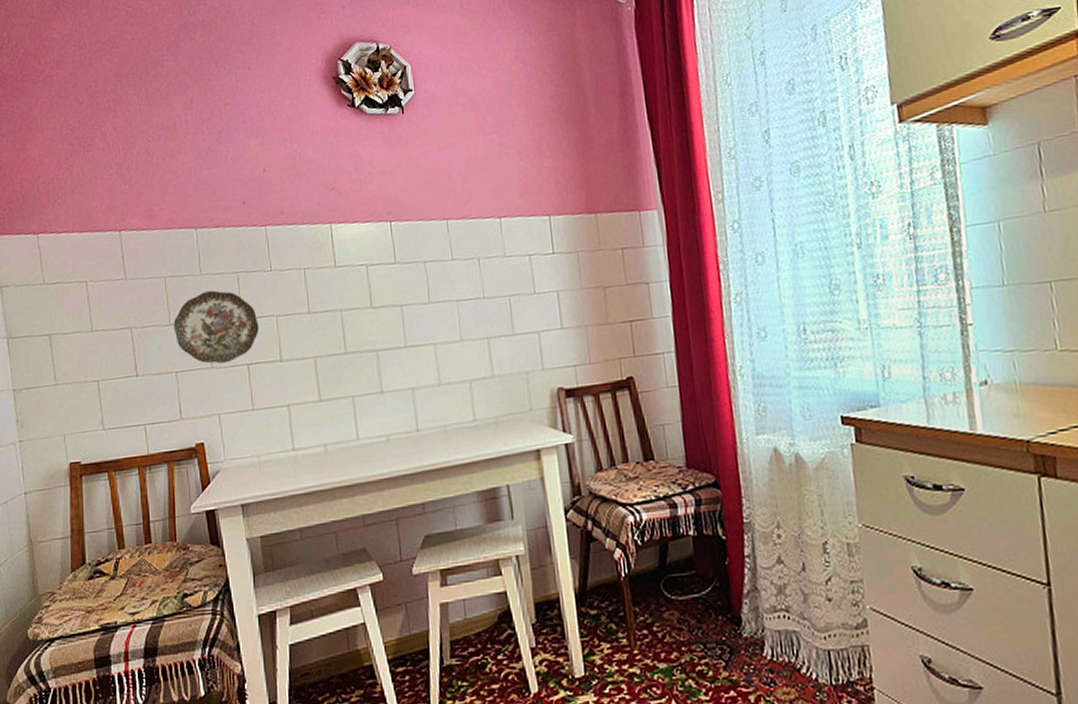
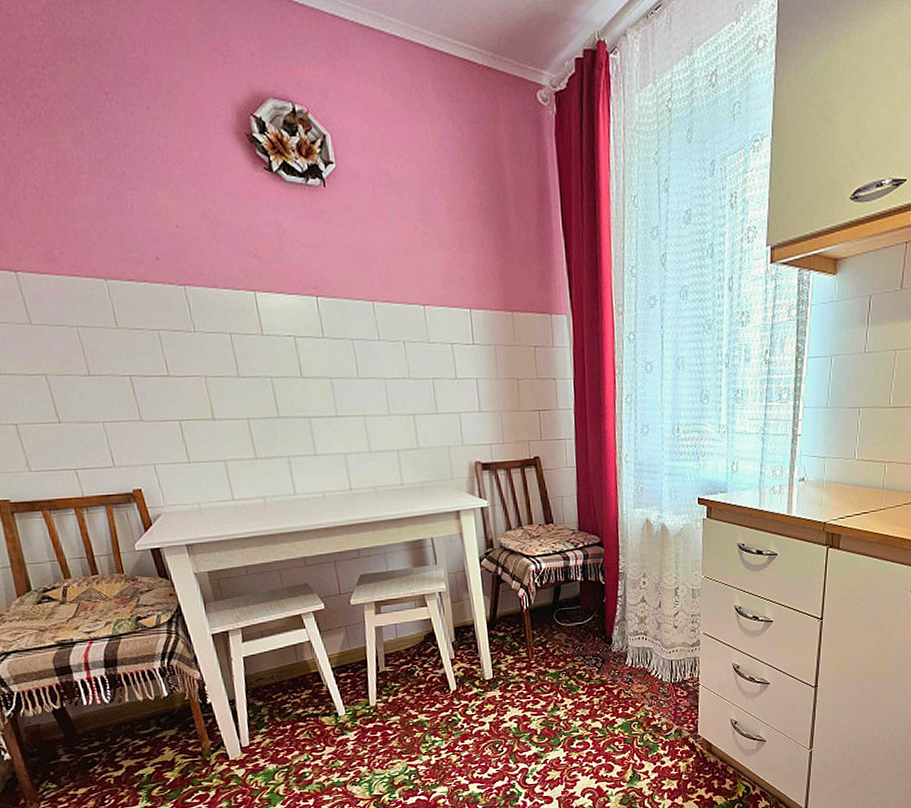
decorative plate: present [173,290,259,364] -> none [93,345,188,418]

